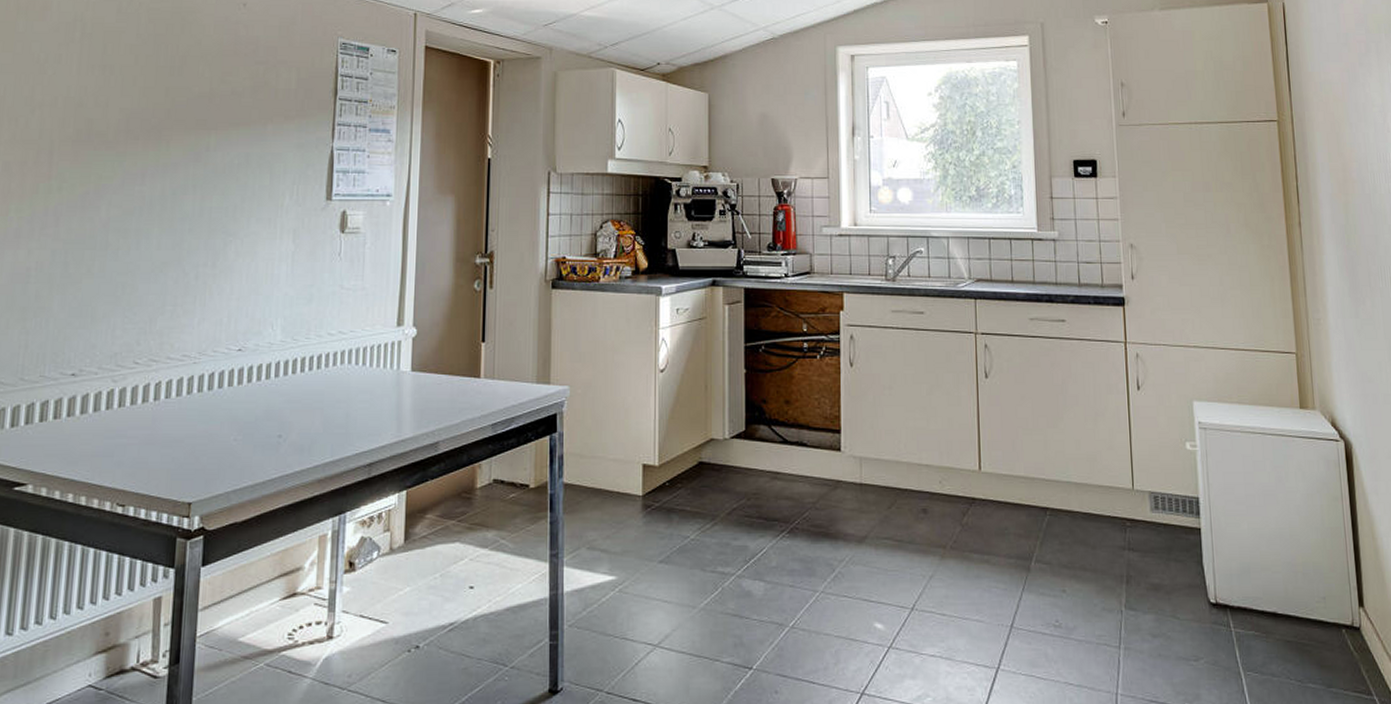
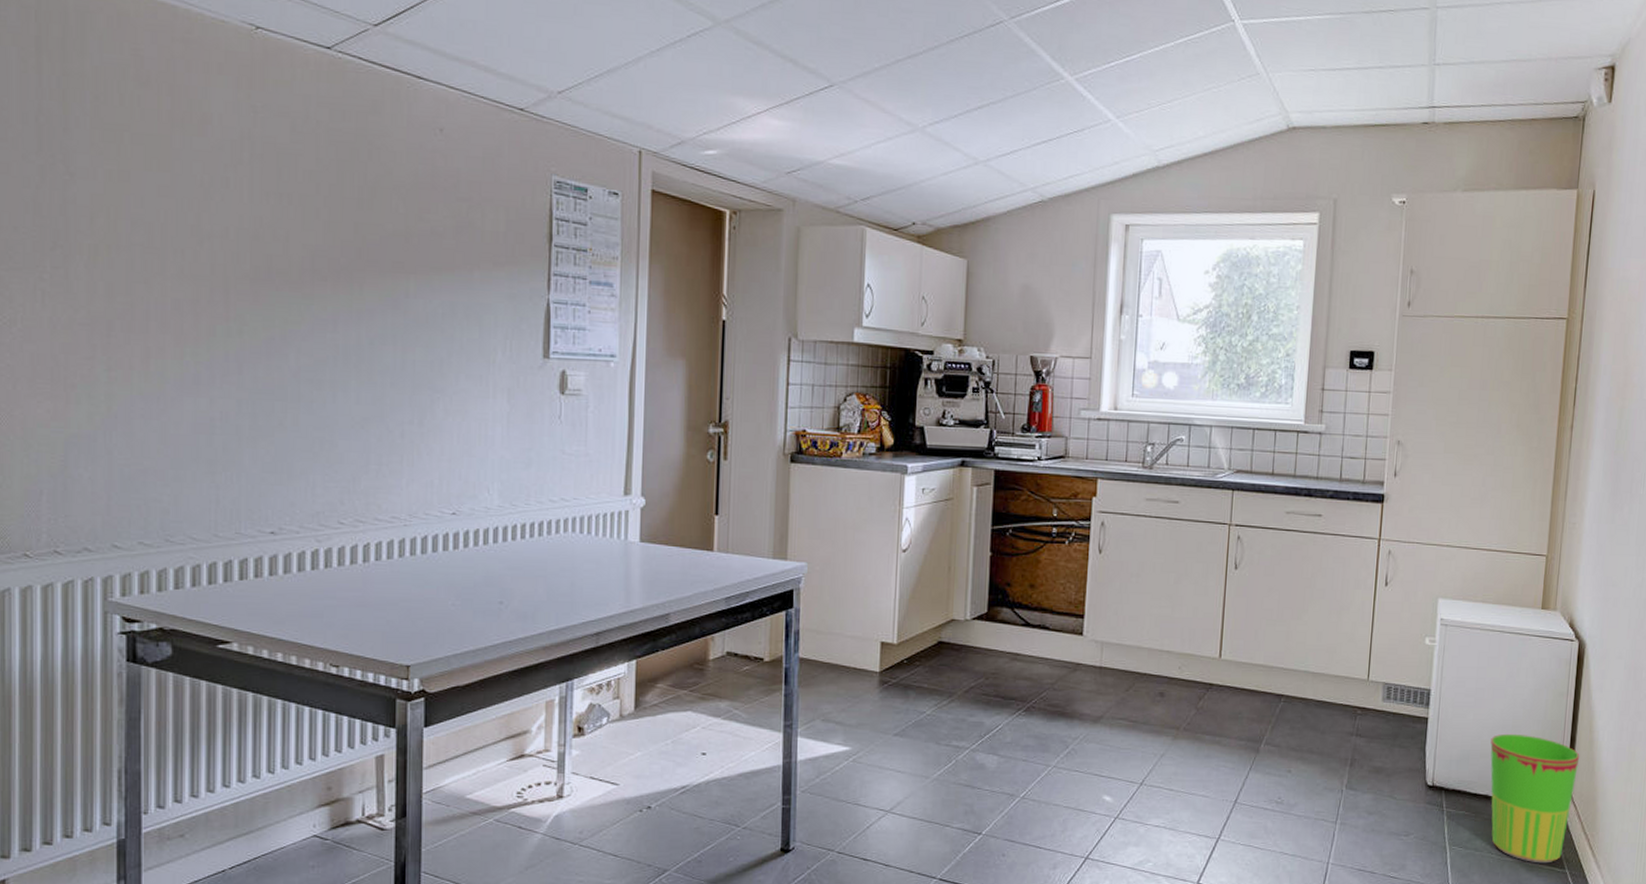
waste bin: none [1270,543,1367,690] -> present [1490,733,1580,864]

